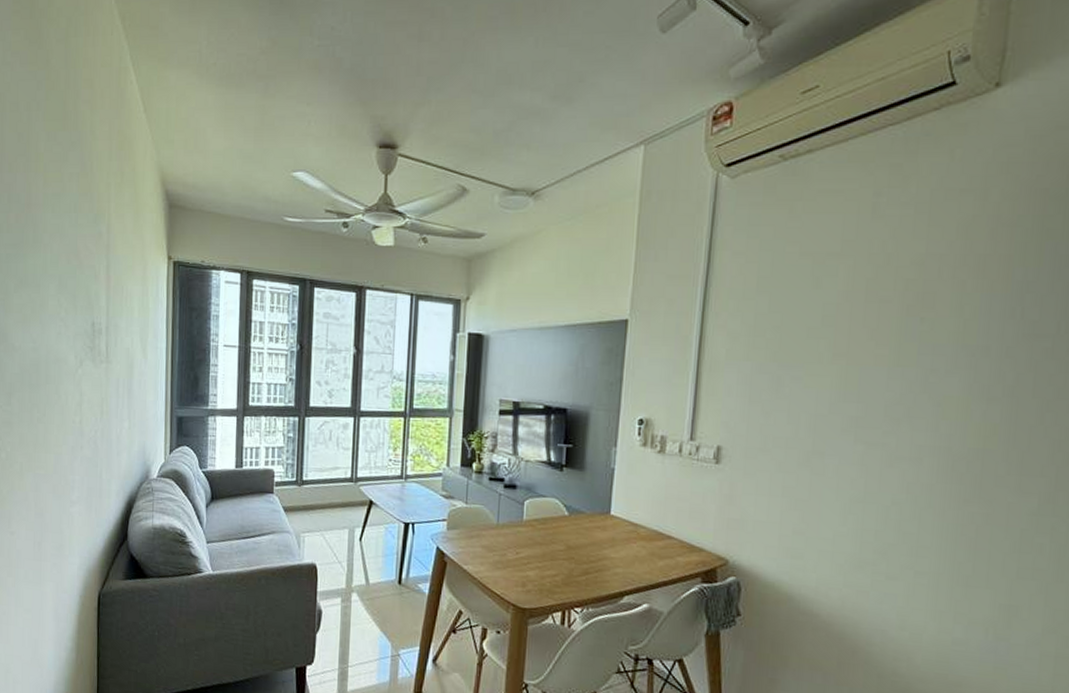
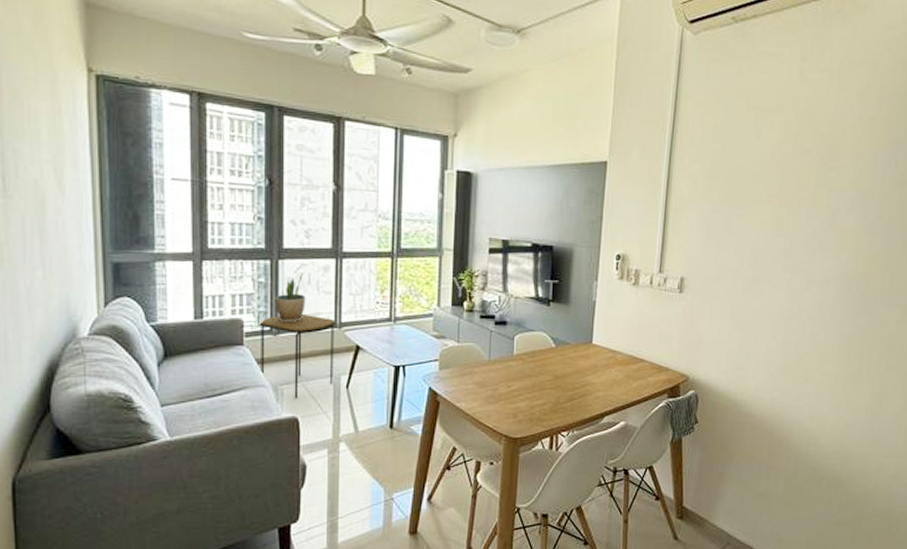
side table: none [287,468,352,547] -> present [259,315,336,399]
potted plant: none [301,429,327,475] -> present [275,272,306,323]

